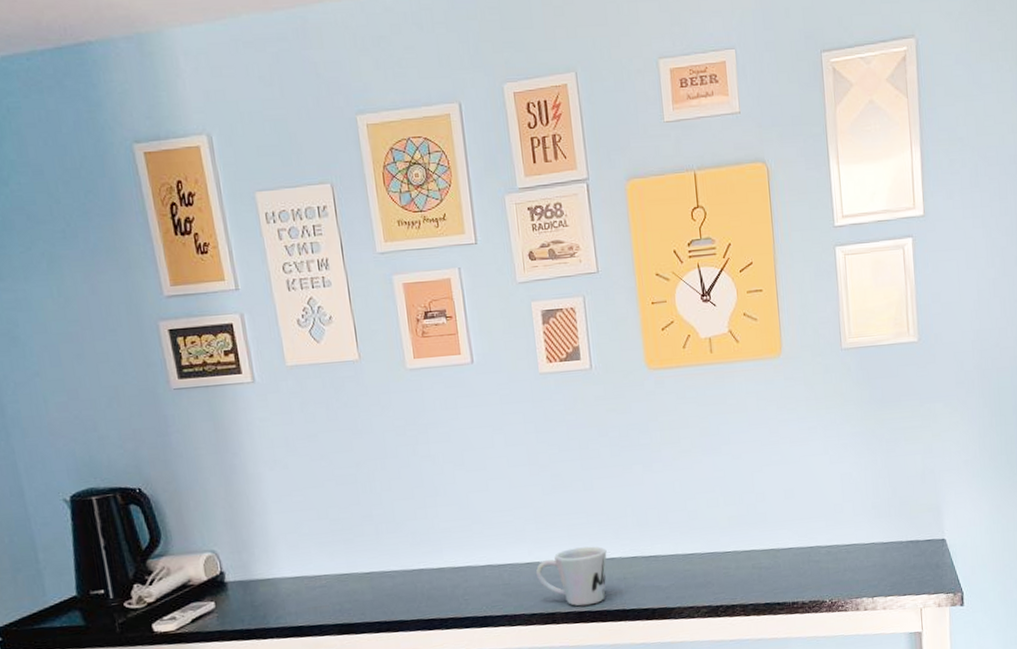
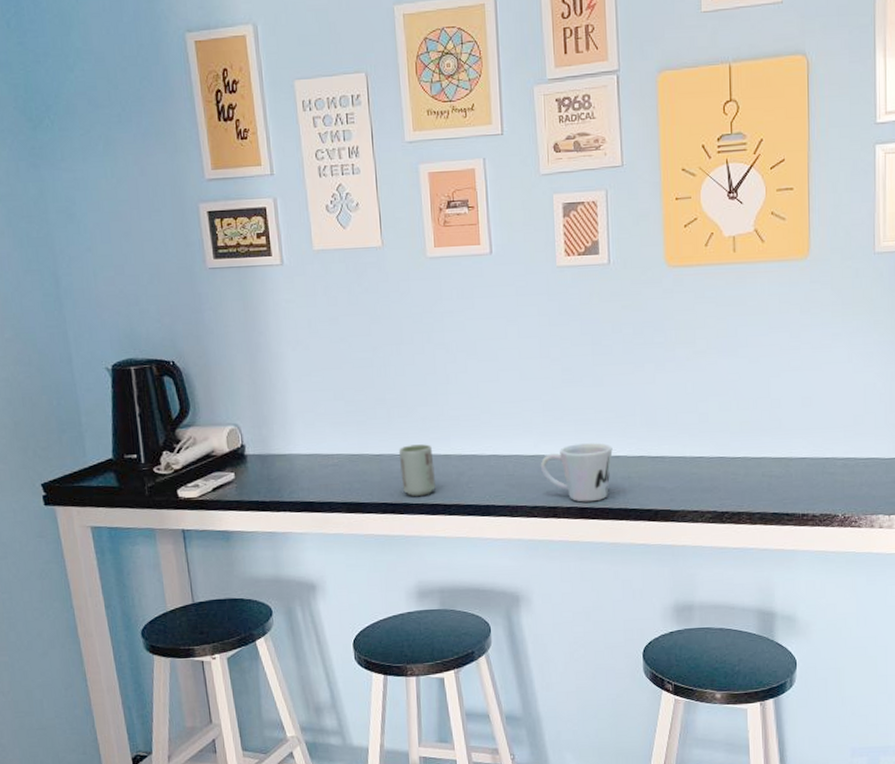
cup: none [389,558,431,613] -> present [398,444,436,496]

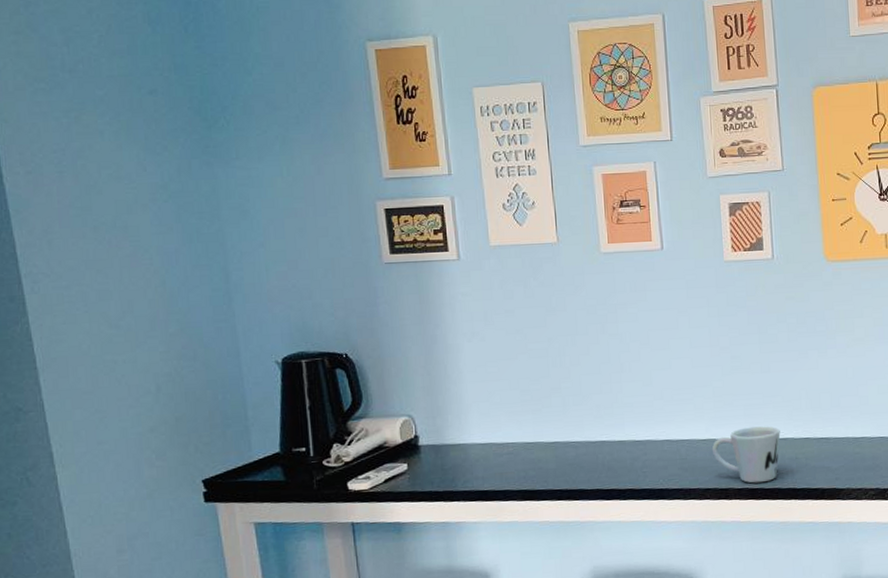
cup: present [398,444,436,496] -> none [573,431,611,482]

